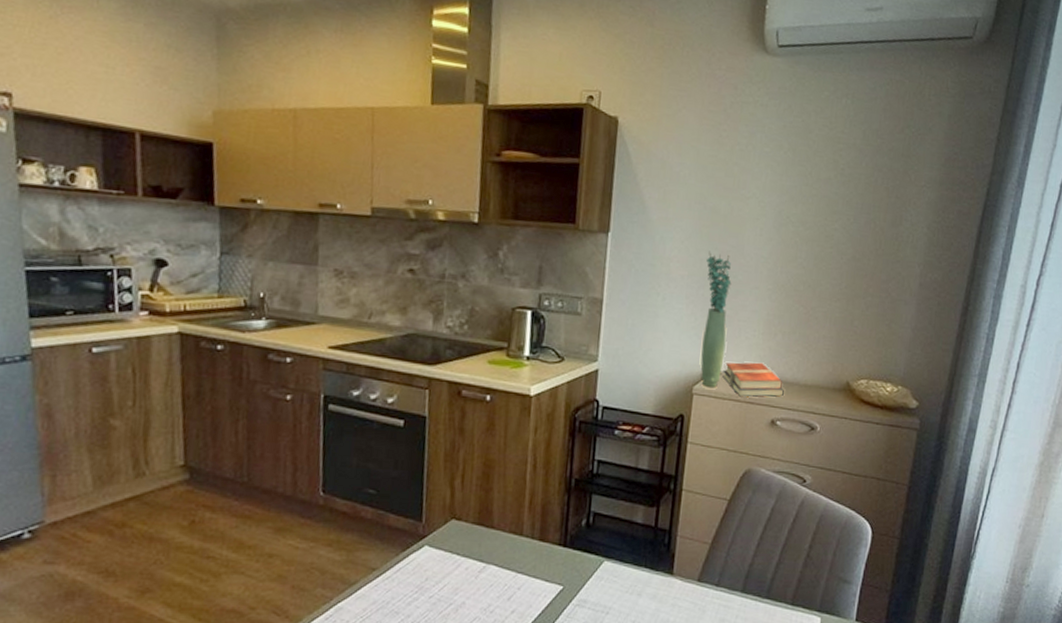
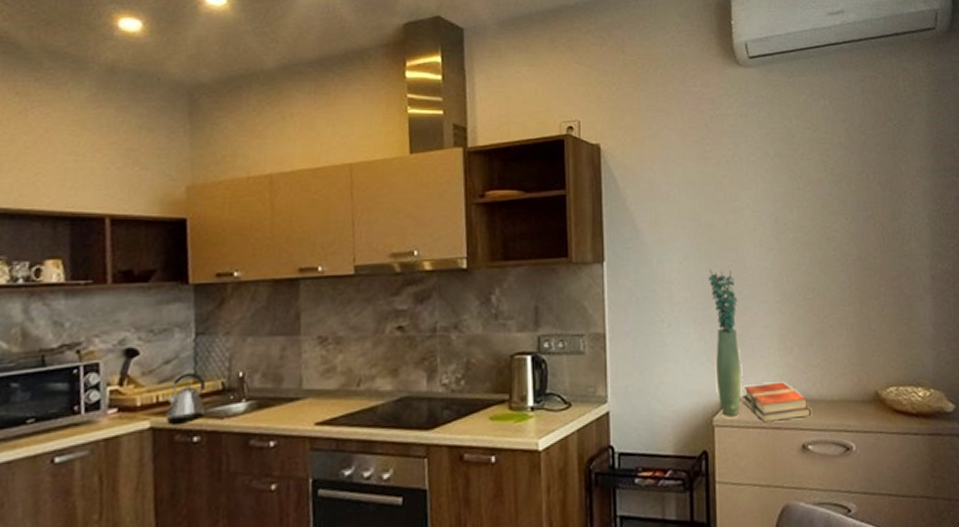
kettle: none [192,287,229,333] -> present [165,372,206,424]

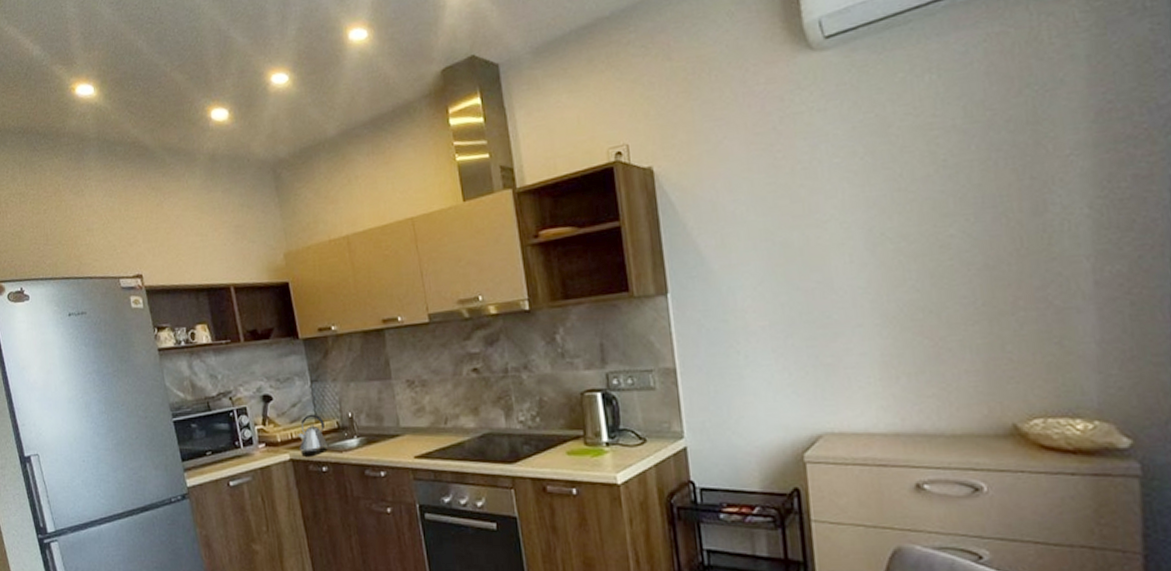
vase: present [708,269,742,417] -> none [789,292,837,454]
books: present [742,382,812,423] -> none [838,414,927,460]

